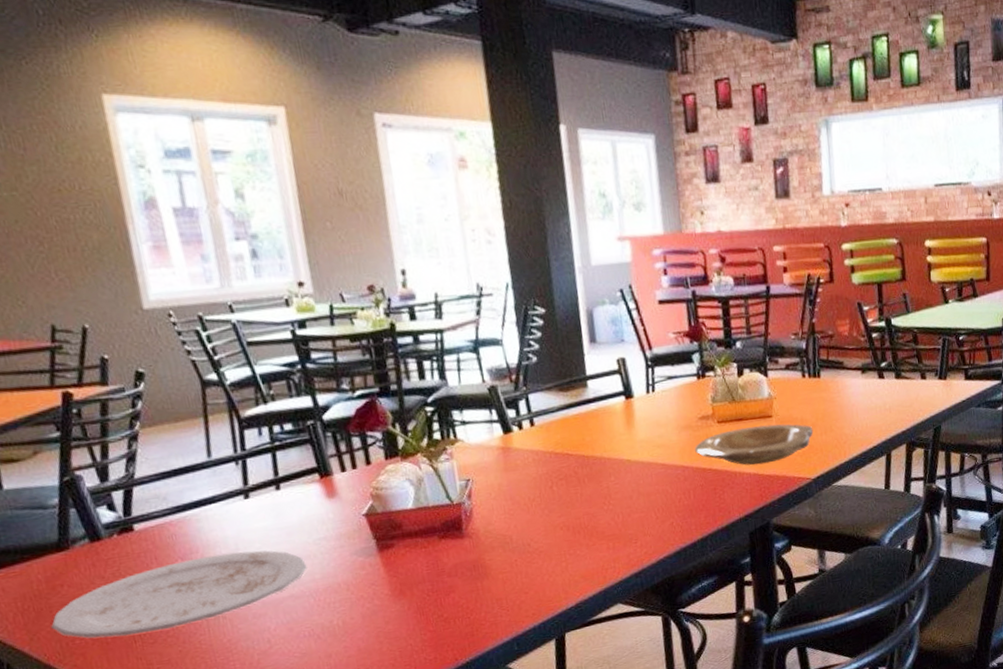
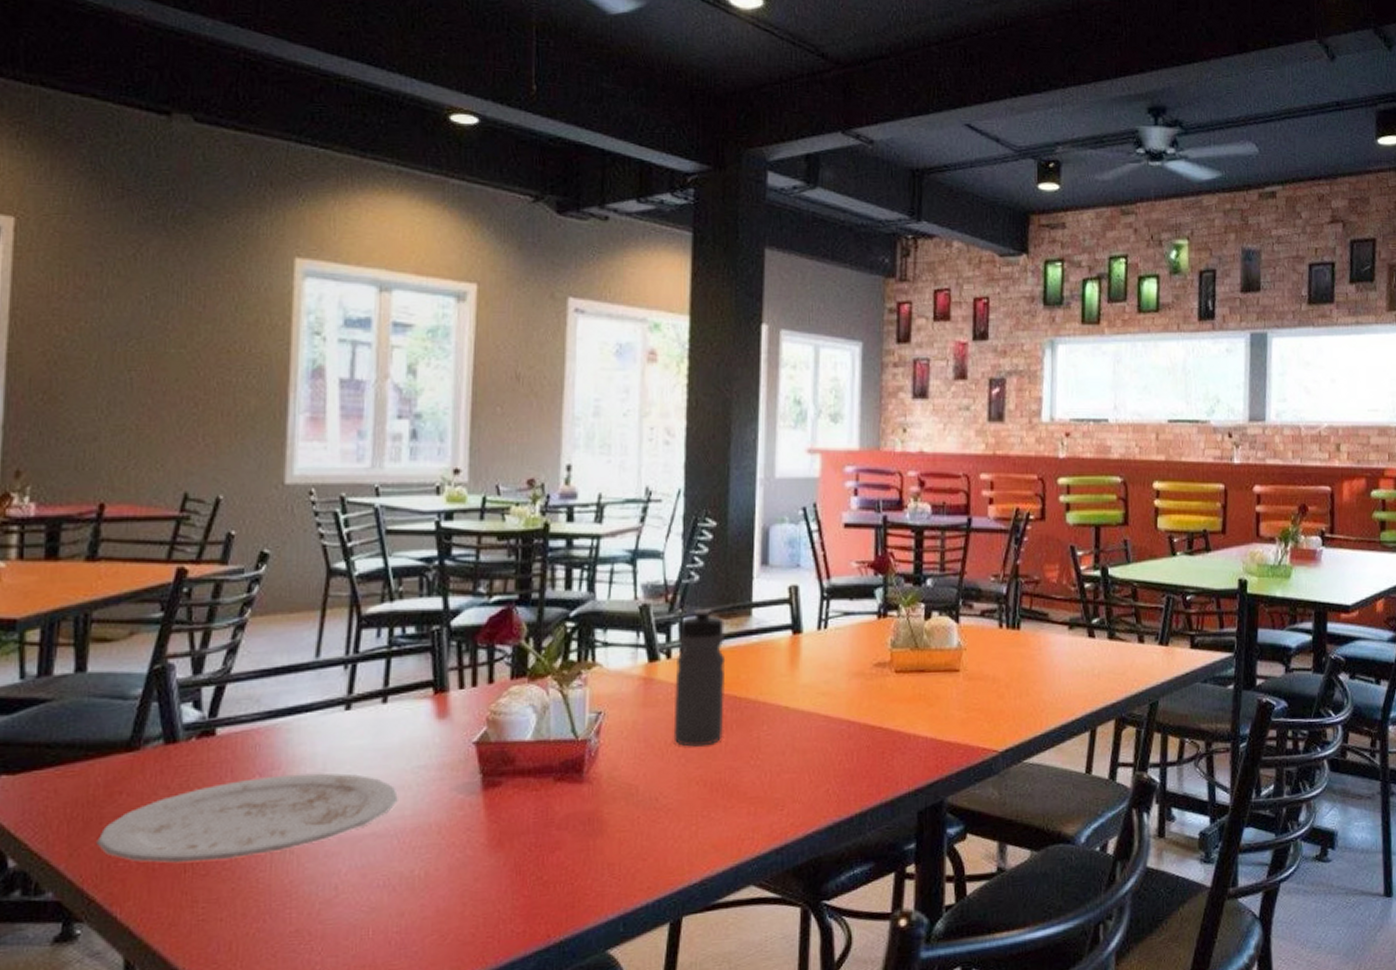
water bottle: none [526,384,578,500] -> present [673,608,726,747]
plate: present [694,424,814,465] -> none [864,679,1006,728]

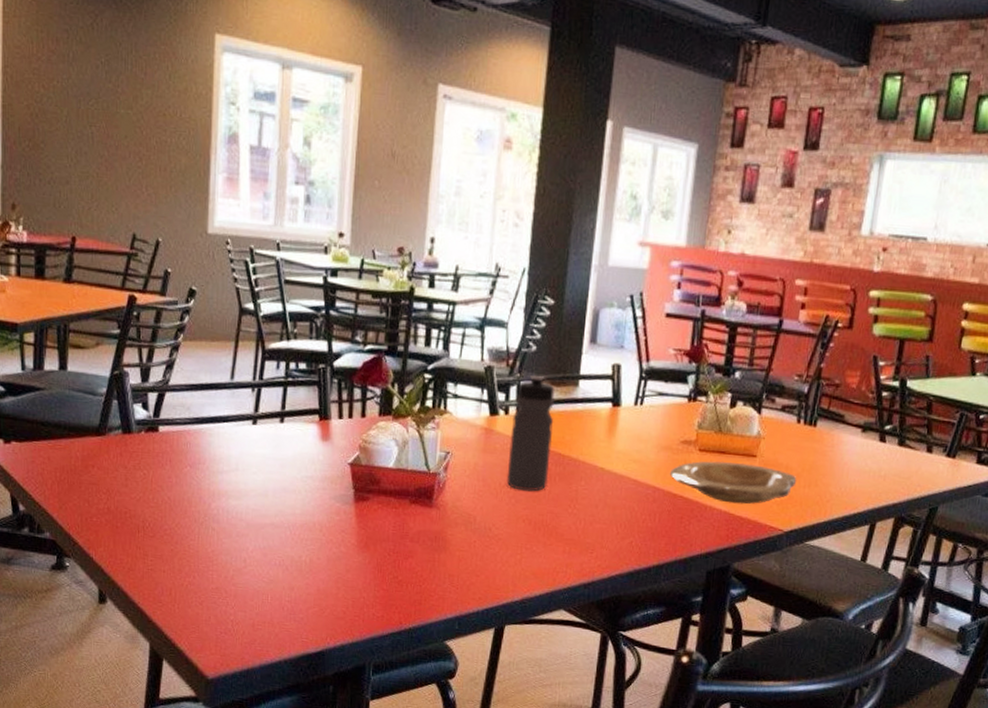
plate: present [97,773,398,864] -> none [78,468,291,528]
plate: none [864,679,1006,728] -> present [669,461,797,504]

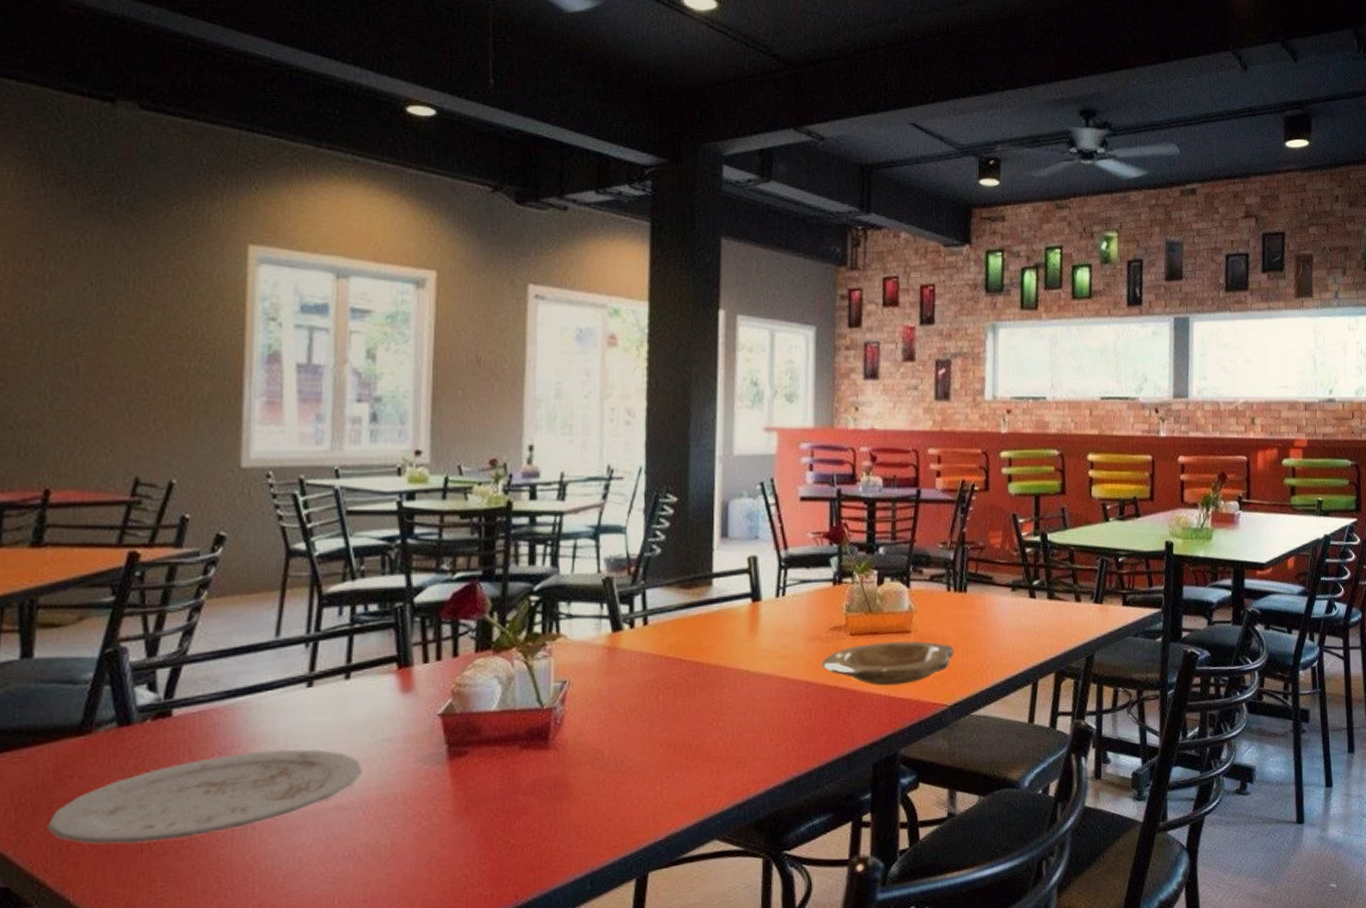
plate: none [78,468,291,528] -> present [47,749,362,845]
water bottle: present [506,375,555,492] -> none [637,579,688,711]

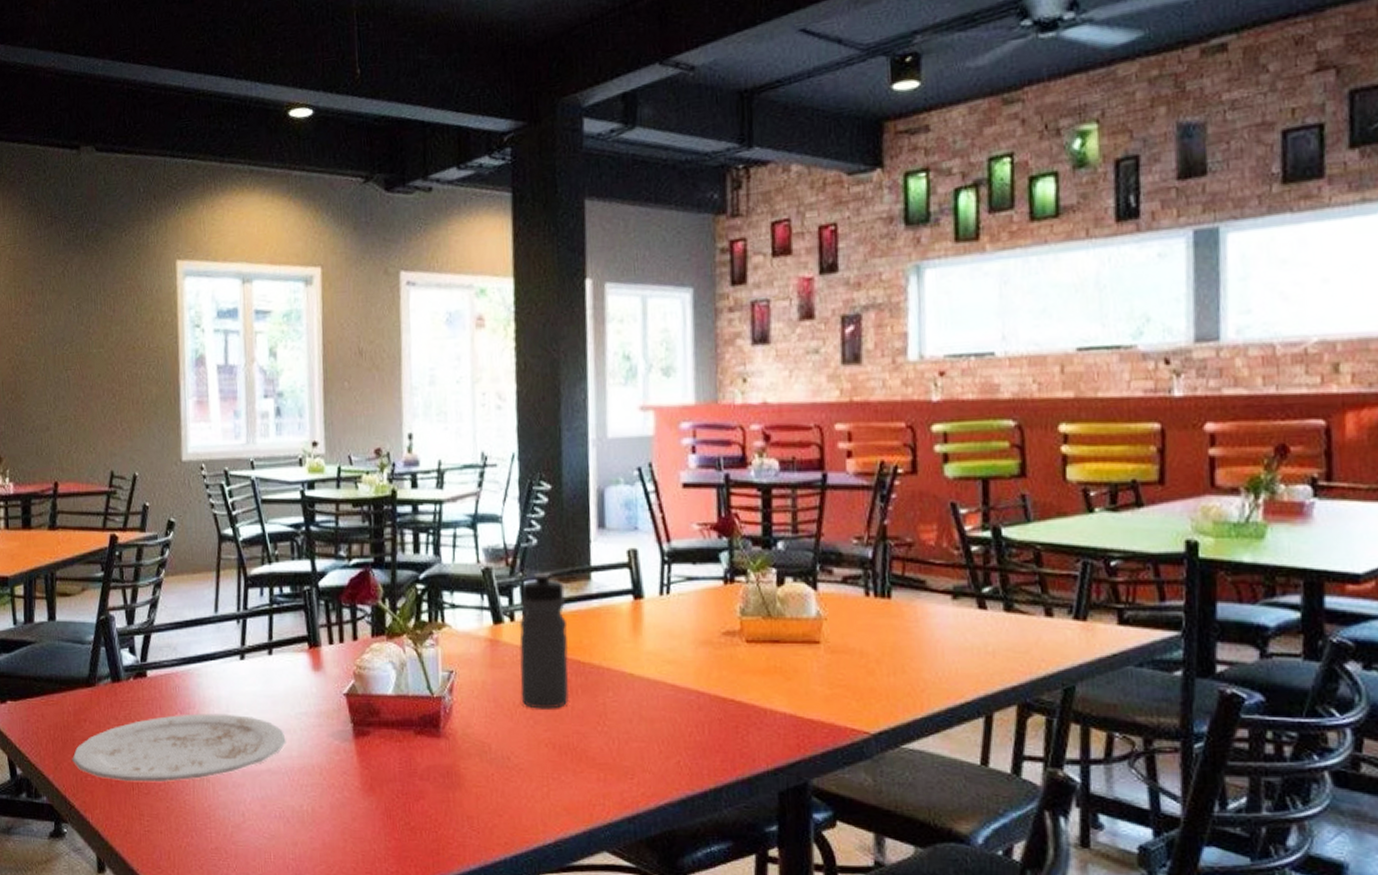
water bottle: none [637,579,688,711] -> present [519,572,570,709]
plate: present [821,640,955,686] -> none [713,651,877,704]

